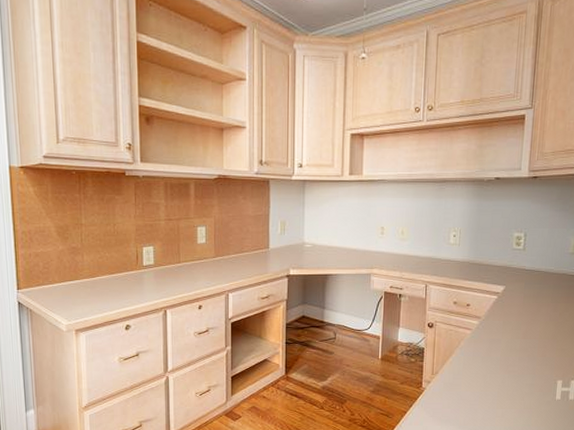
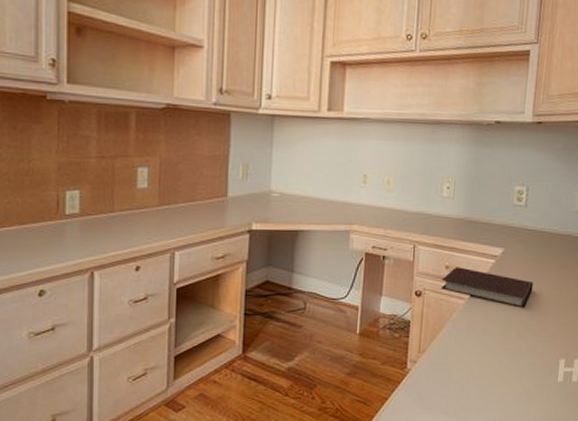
notebook: none [449,302,532,337] -> present [440,267,534,308]

